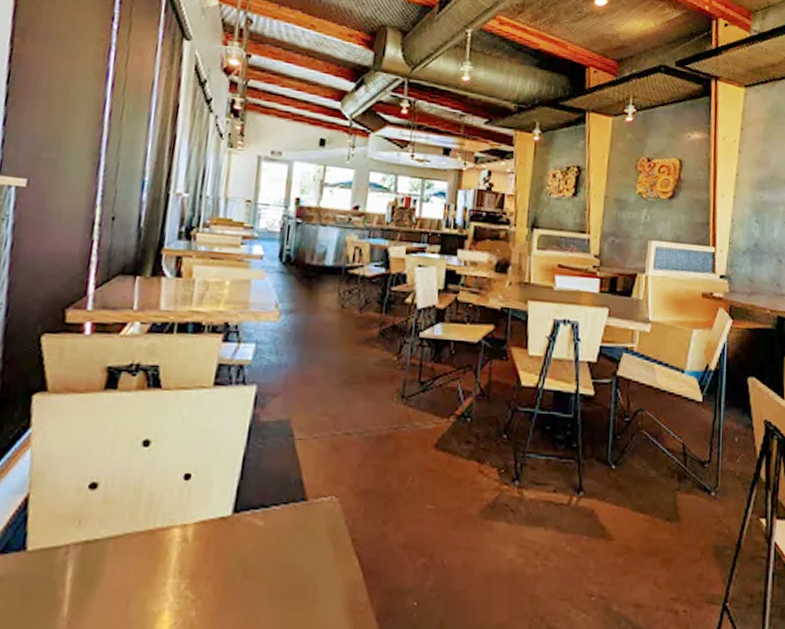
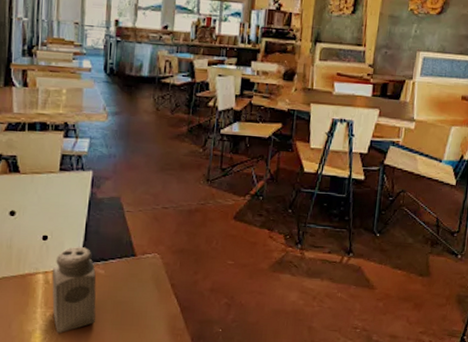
salt shaker: none [189,487,253,615] -> present [52,246,97,334]

